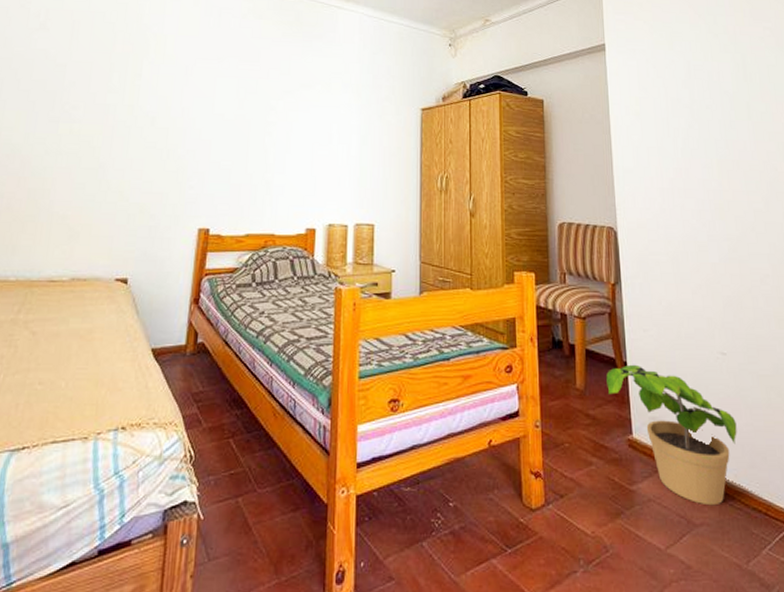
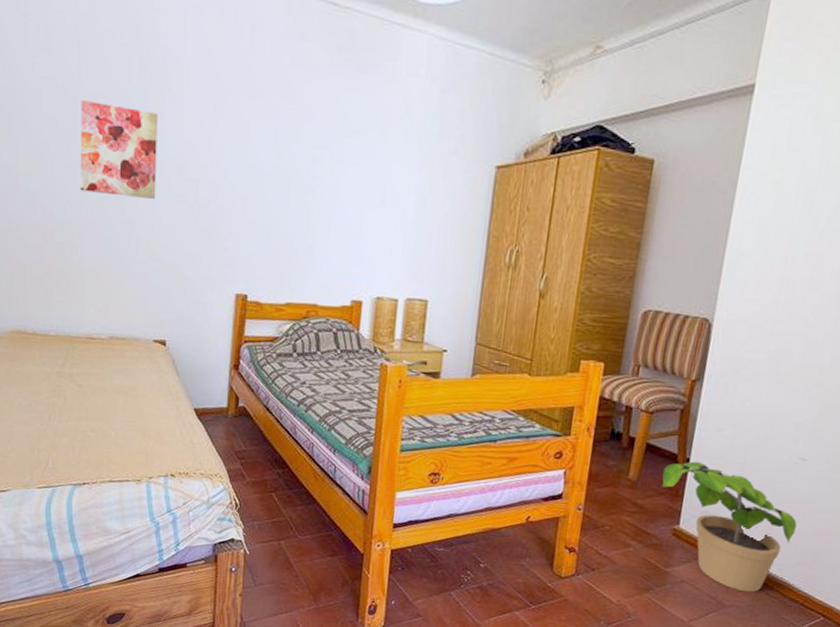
wall art: none [59,65,136,146] -> present [80,99,158,199]

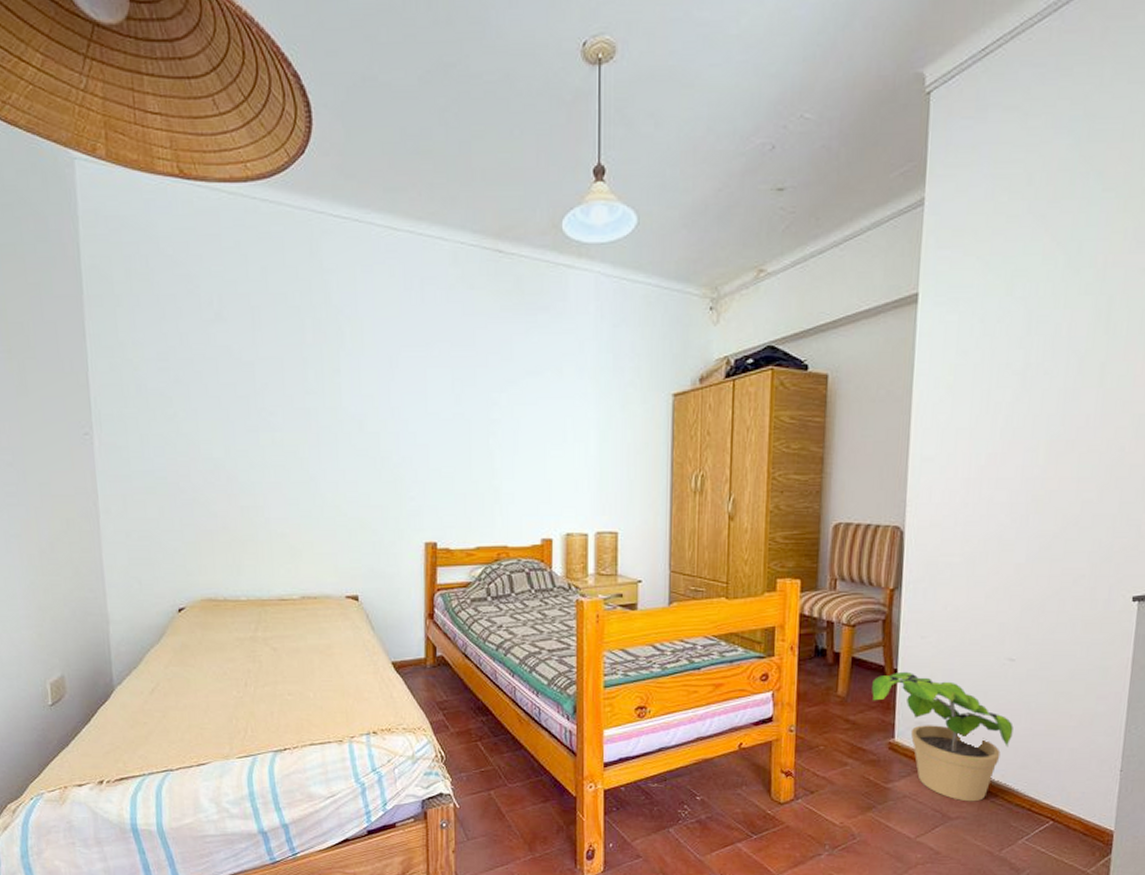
wall art: present [80,99,158,199] -> none [258,364,338,455]

